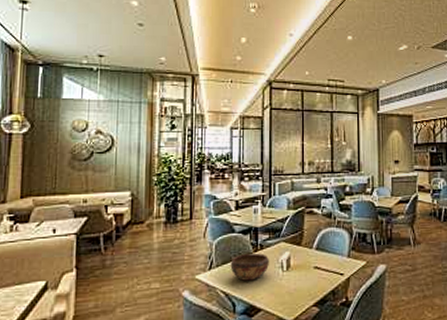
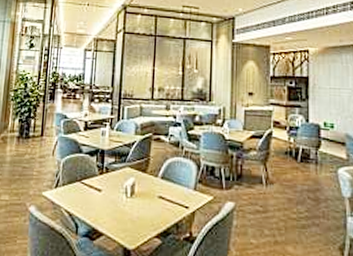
decorative bowl: present [230,253,270,281] -> none [75,175,115,203]

